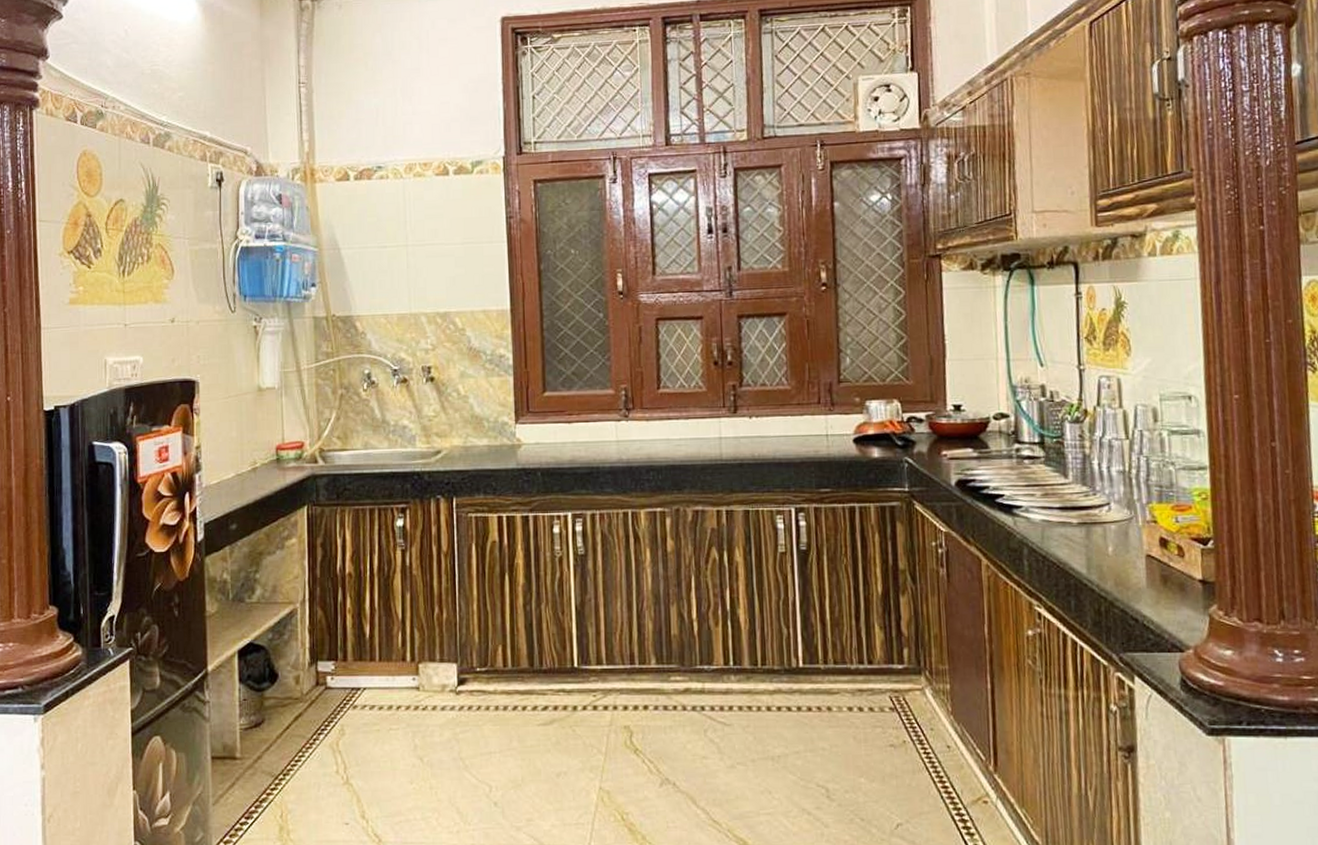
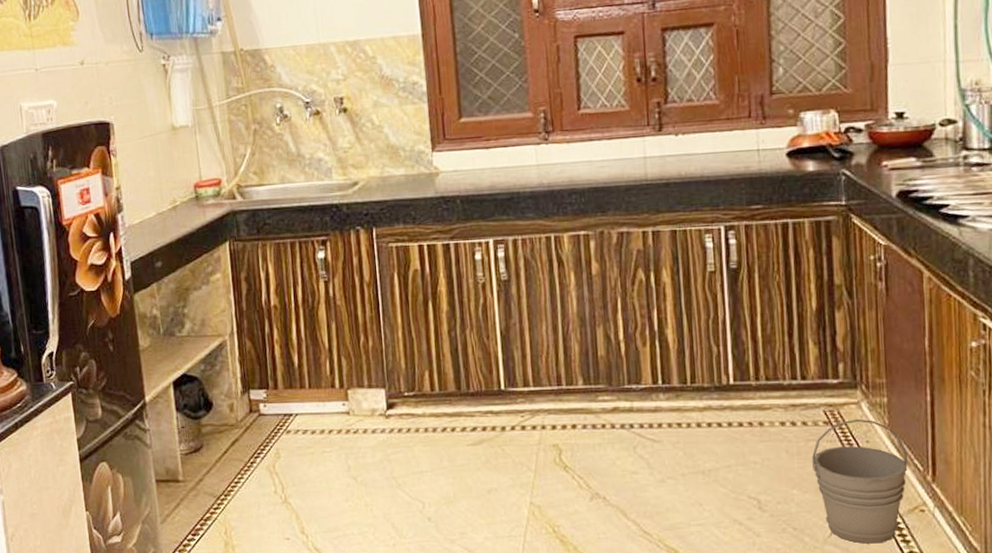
bucket: none [879,705,971,836] -> present [812,419,908,544]

